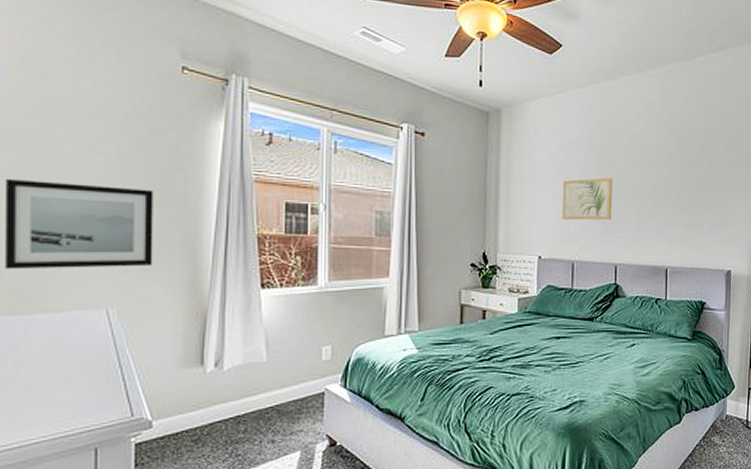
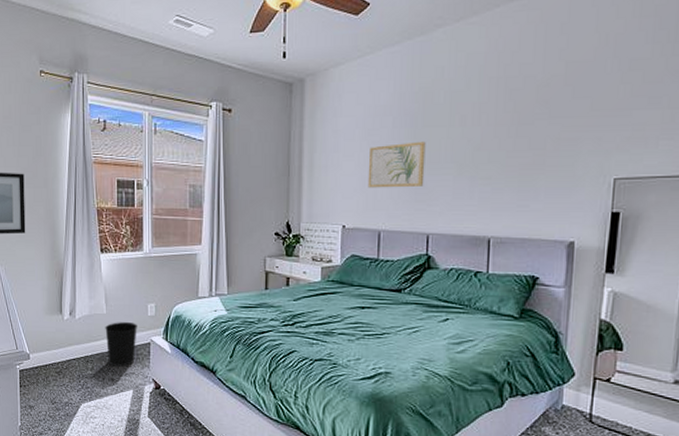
wastebasket: none [264,370,308,425] -> present [105,322,137,367]

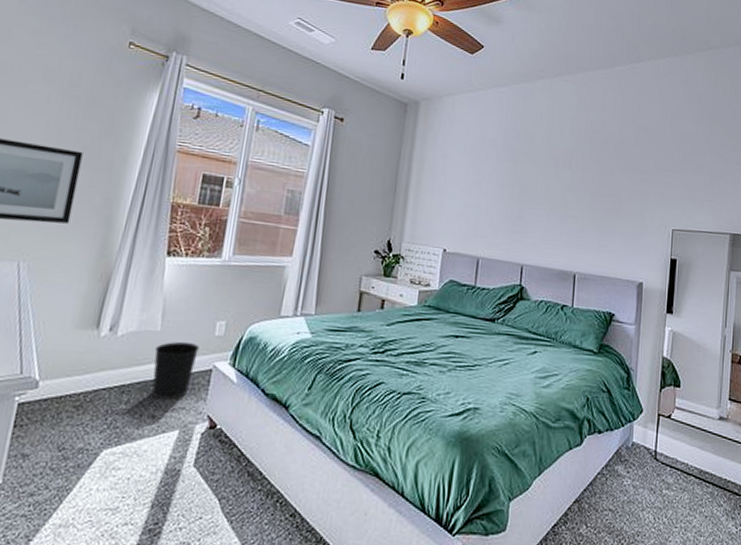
wall art: present [367,141,426,188] -> none [470,175,525,218]

